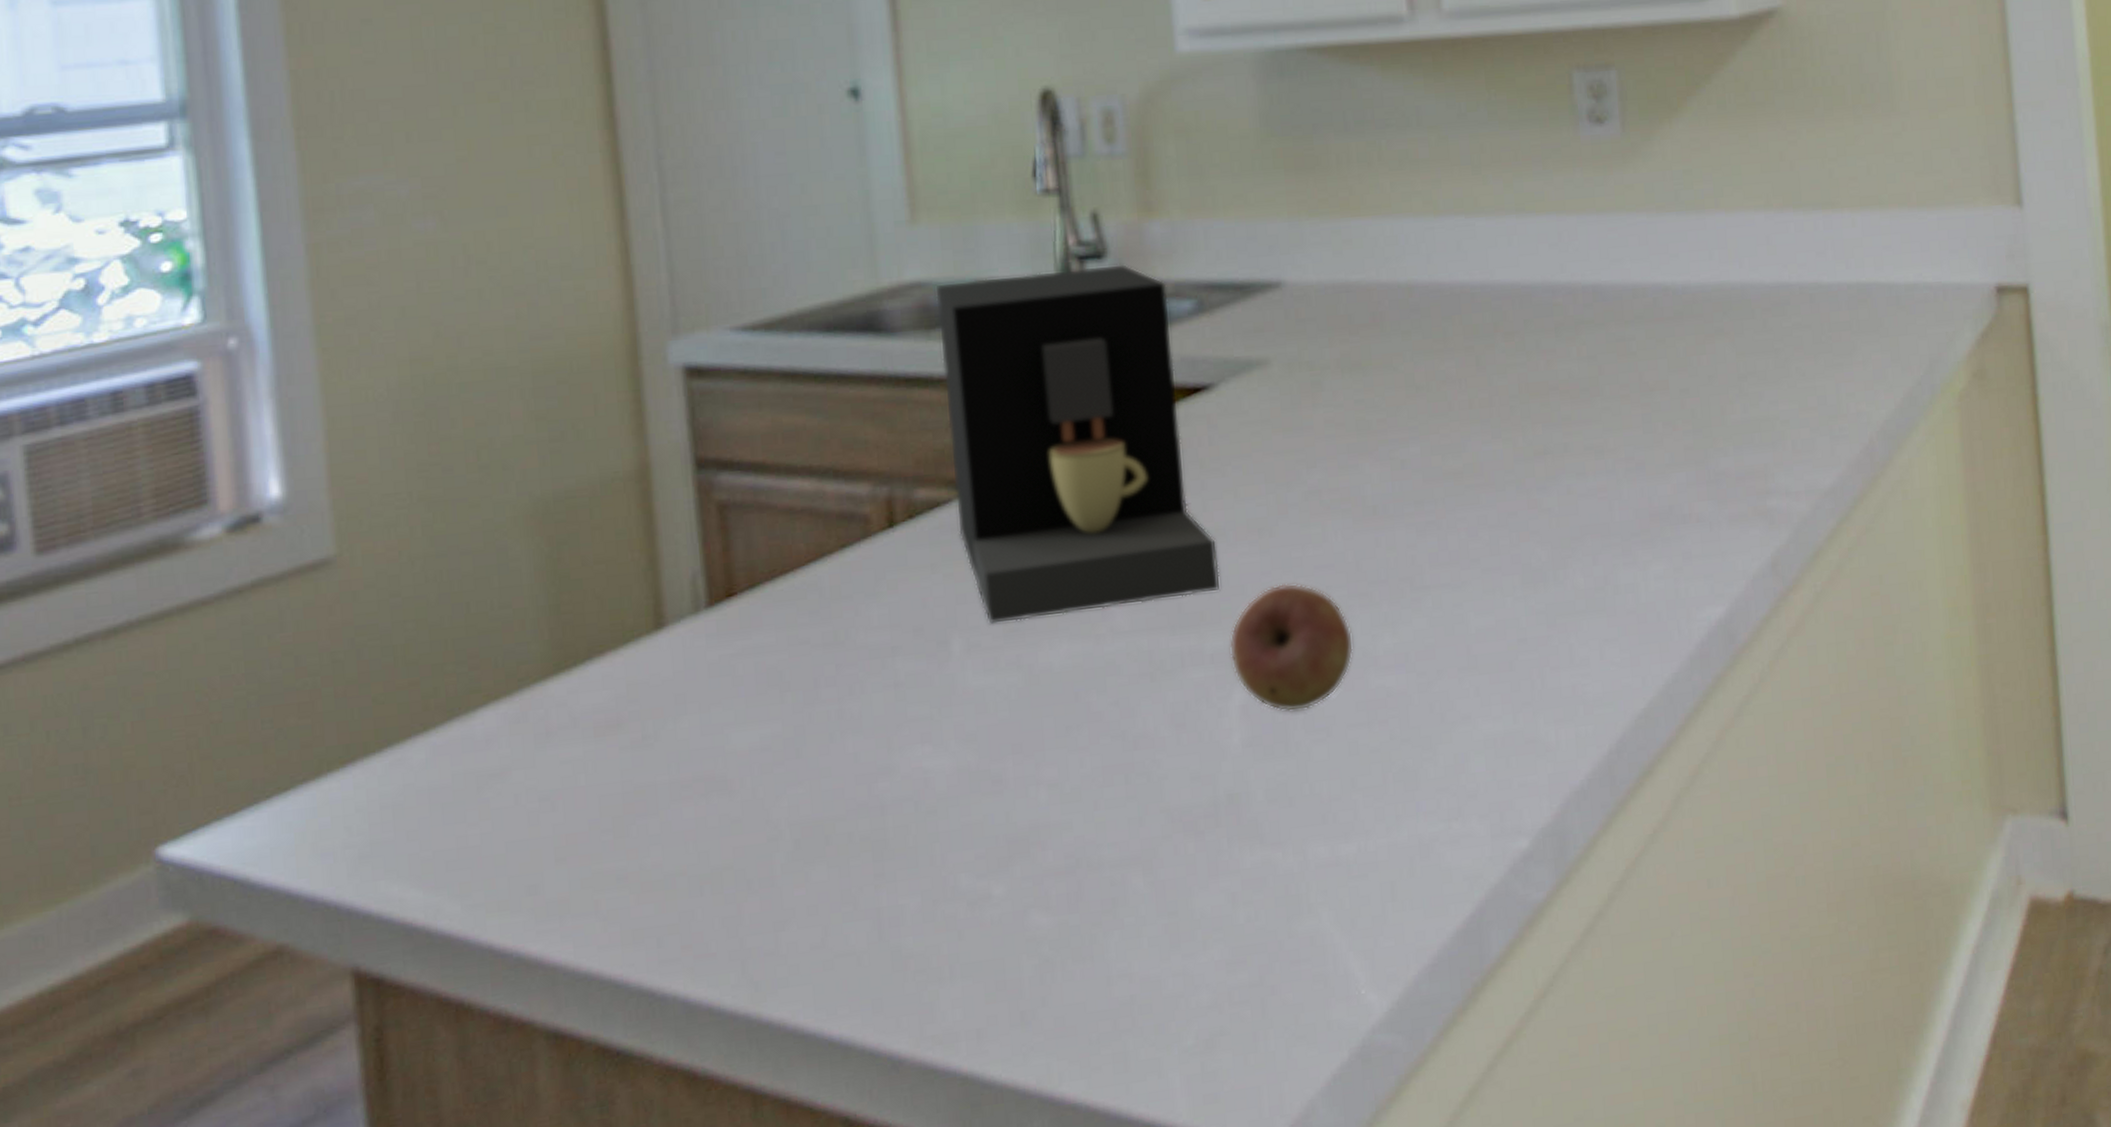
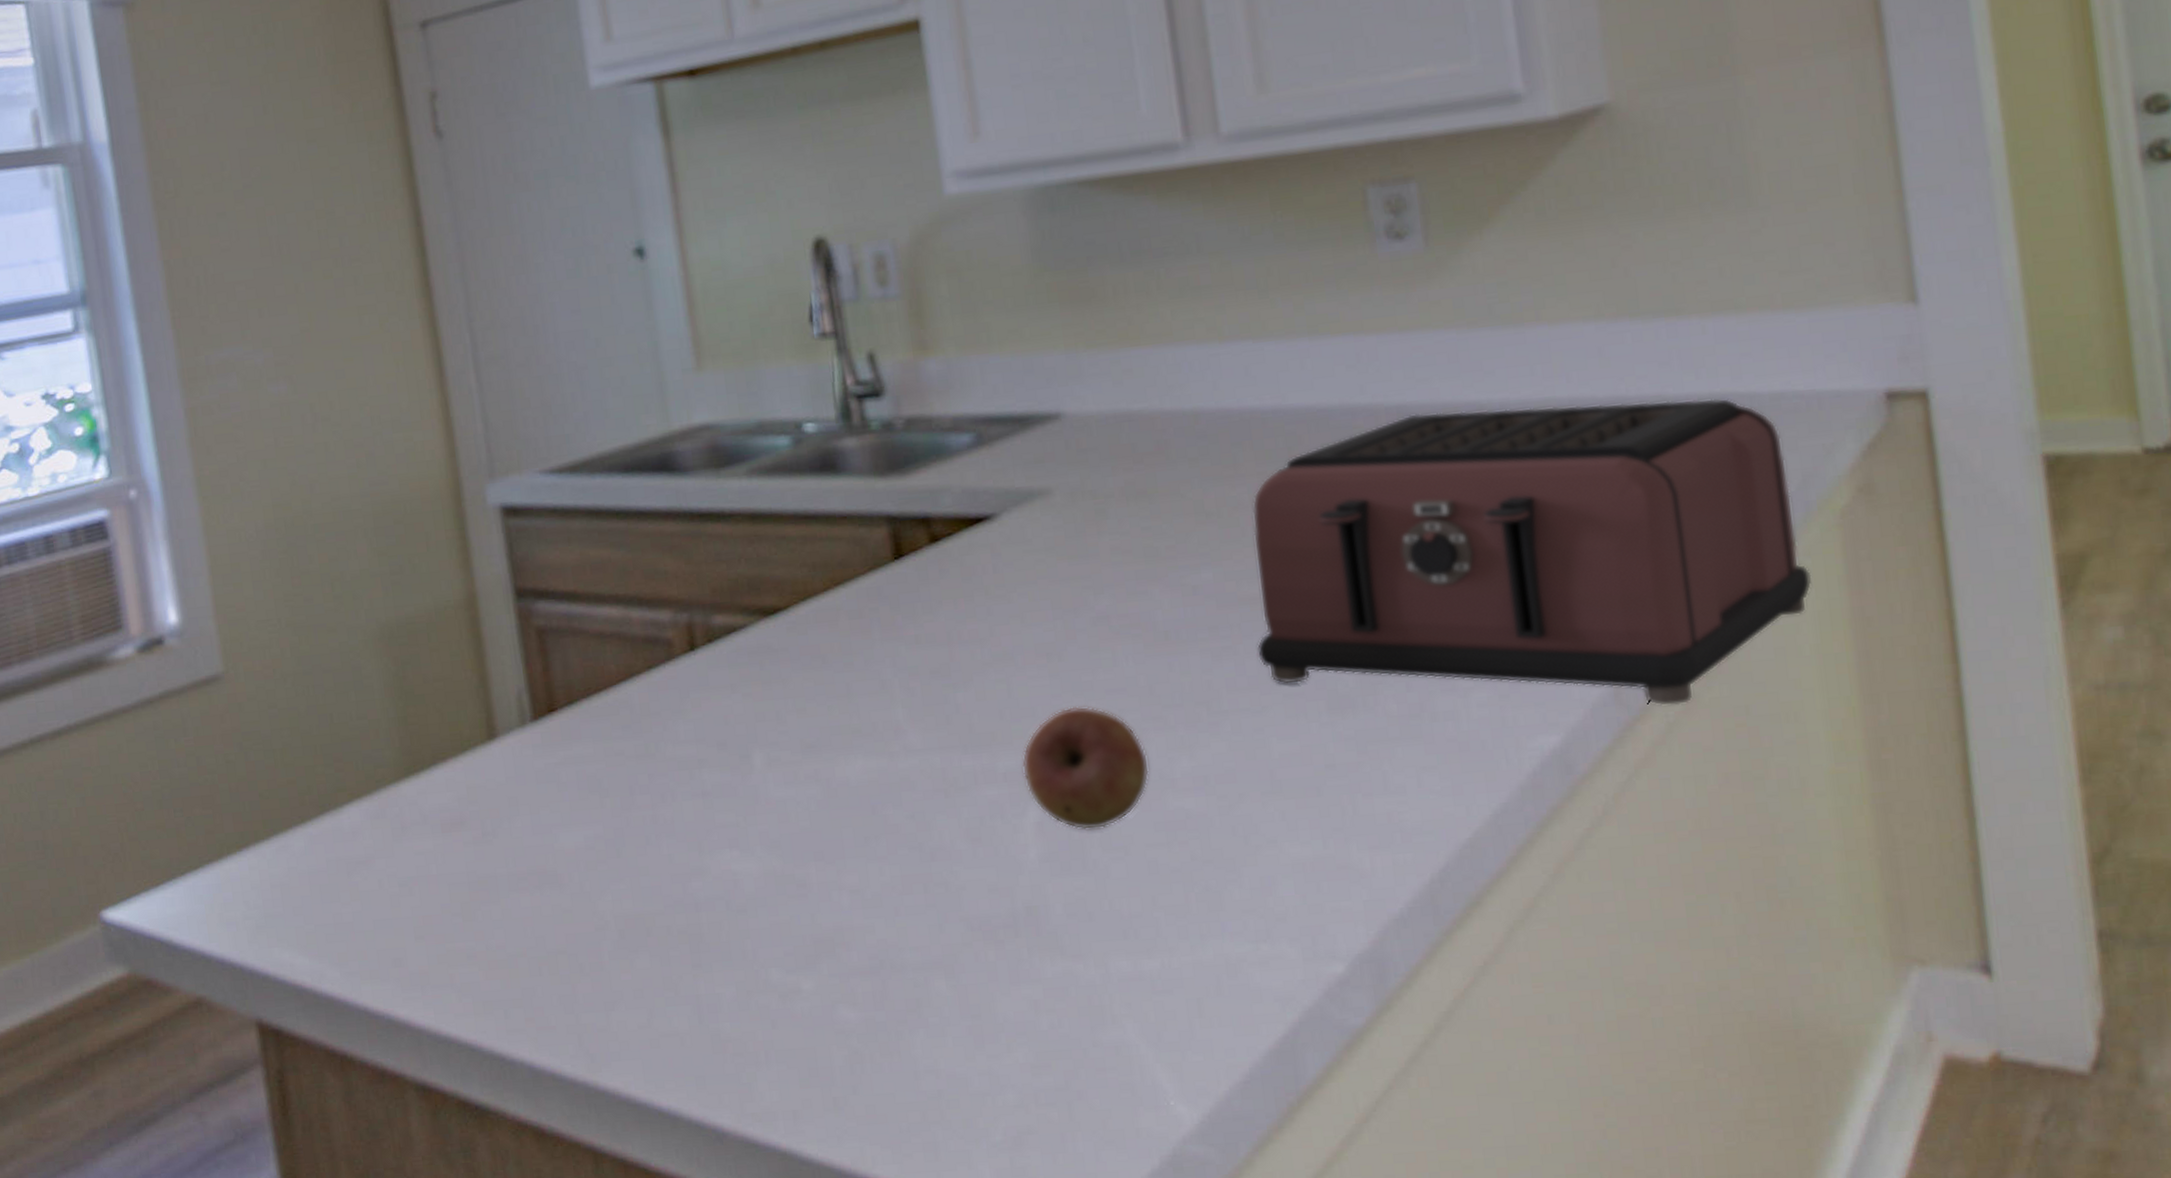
coffee maker: present [936,263,1220,625] -> none [724,400,1009,741]
toaster: none [1458,287,1935,577] -> present [1252,398,1812,707]

